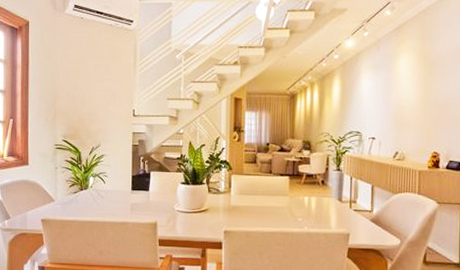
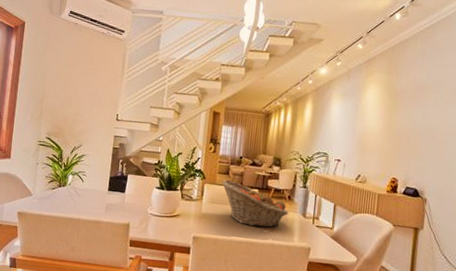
fruit basket: none [248,168,324,216] -> present [221,179,289,228]

